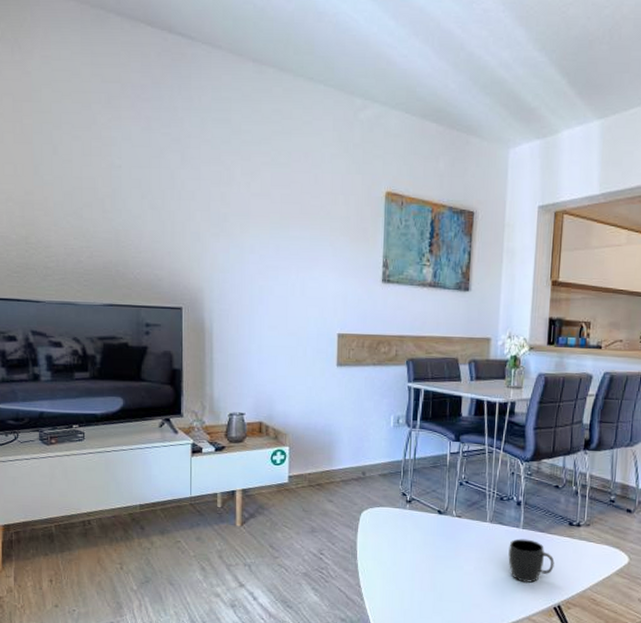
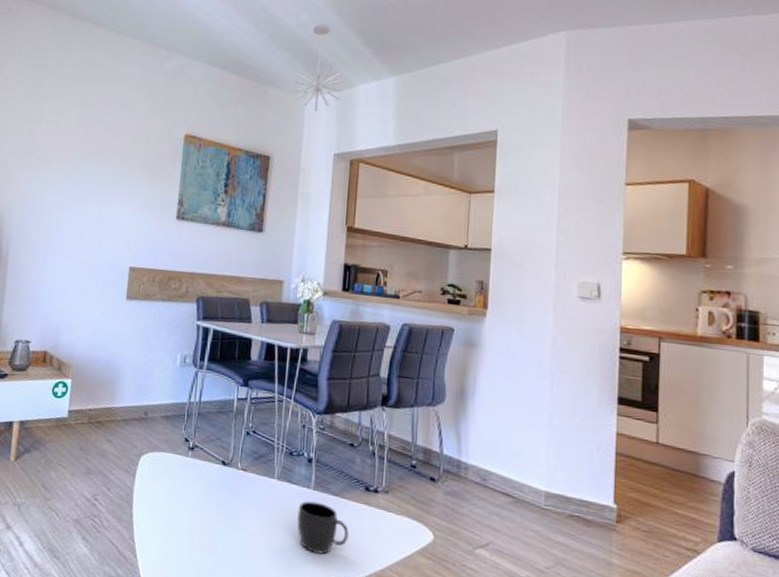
pendant light: none [497,63,546,161] -> present [294,24,342,111]

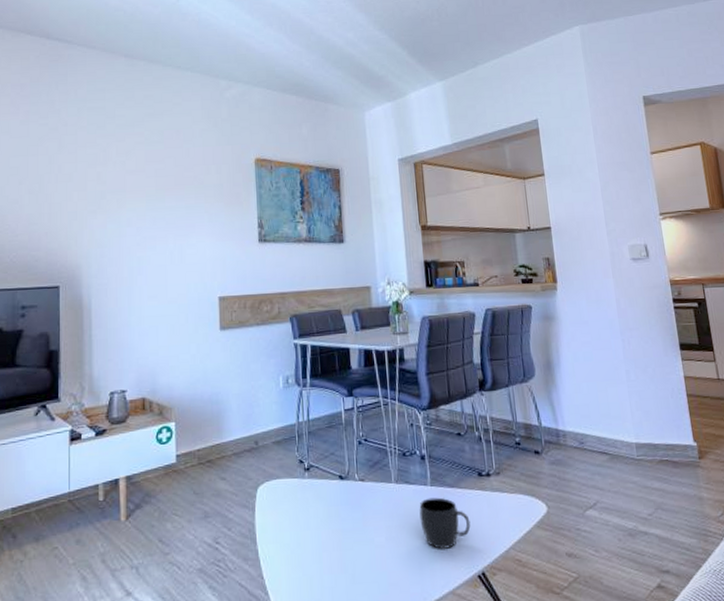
pendant light: present [294,24,342,111] -> none [351,40,396,122]

